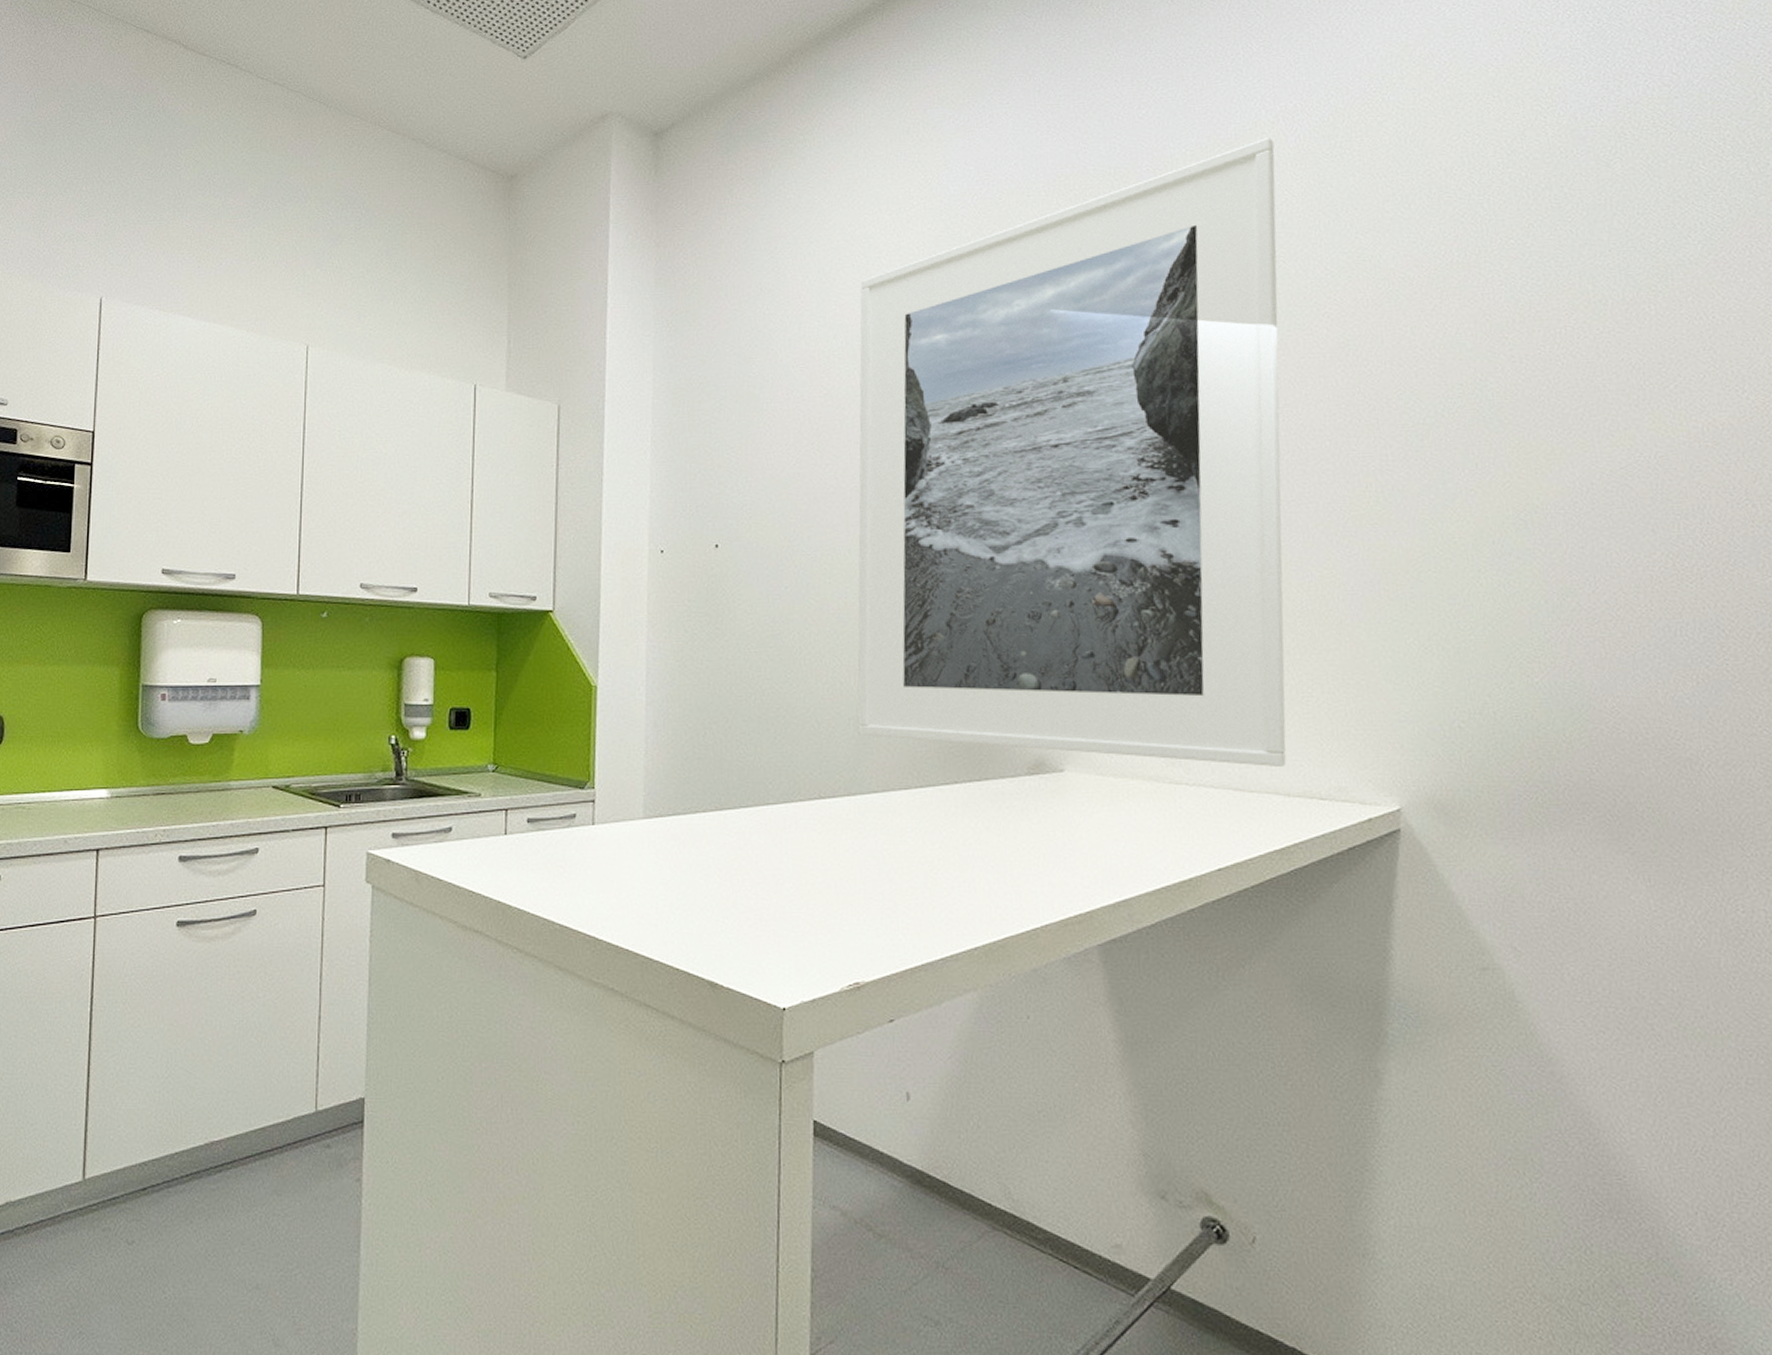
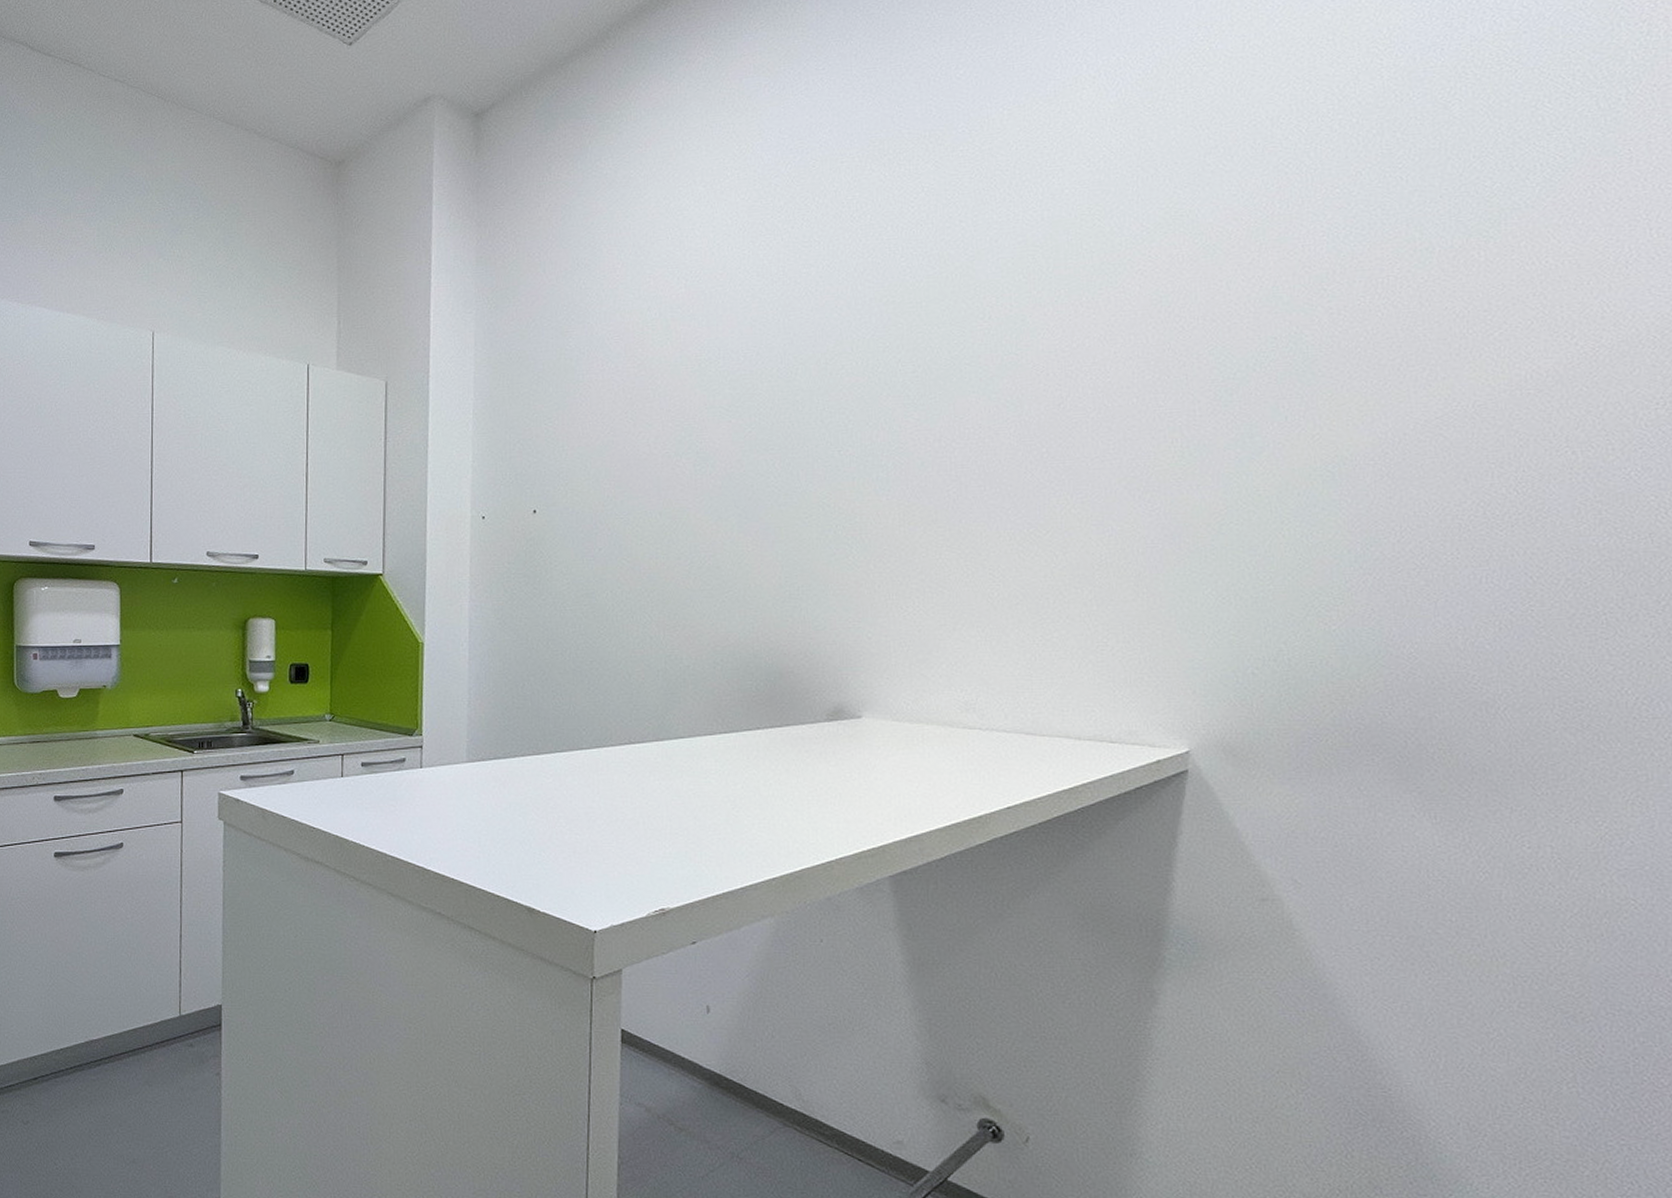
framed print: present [857,138,1287,767] -> none [666,93,1095,712]

